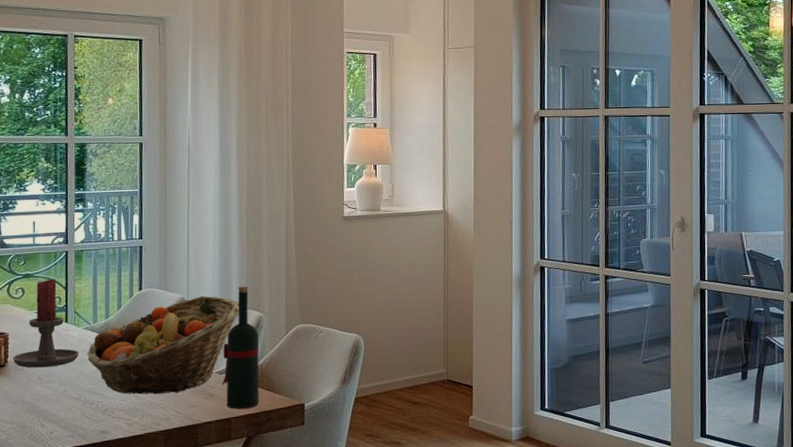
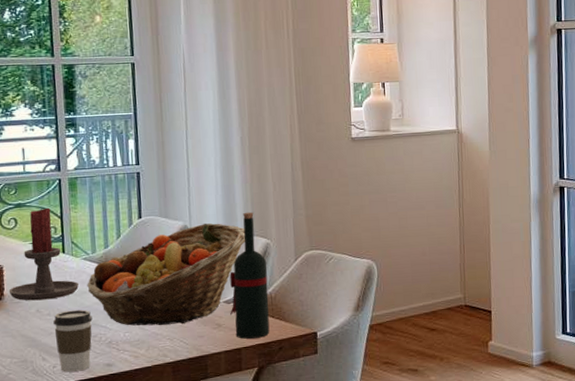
coffee cup: none [53,377,90,439] -> present [53,309,93,372]

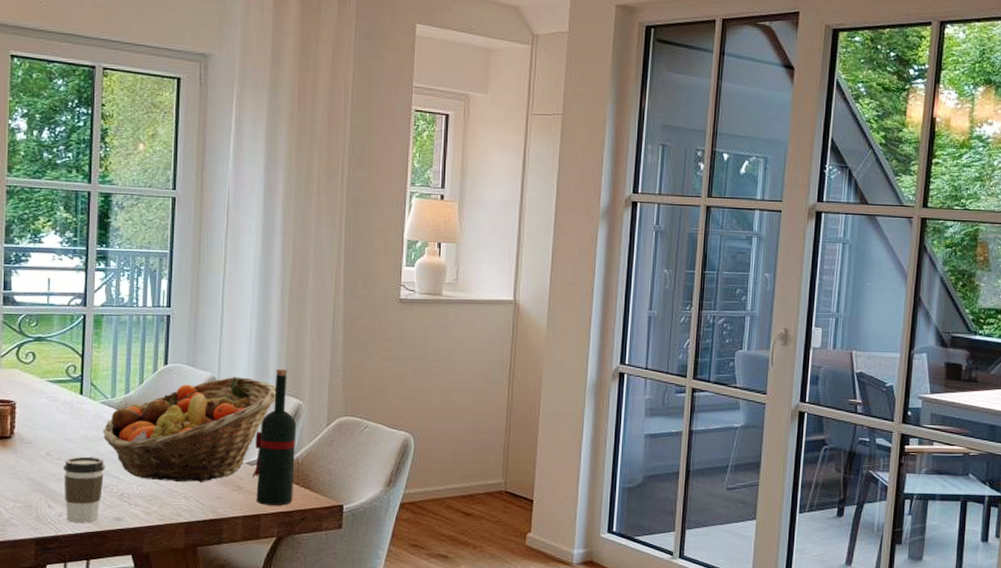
candle holder: present [9,207,79,301] -> none [19,344,94,443]

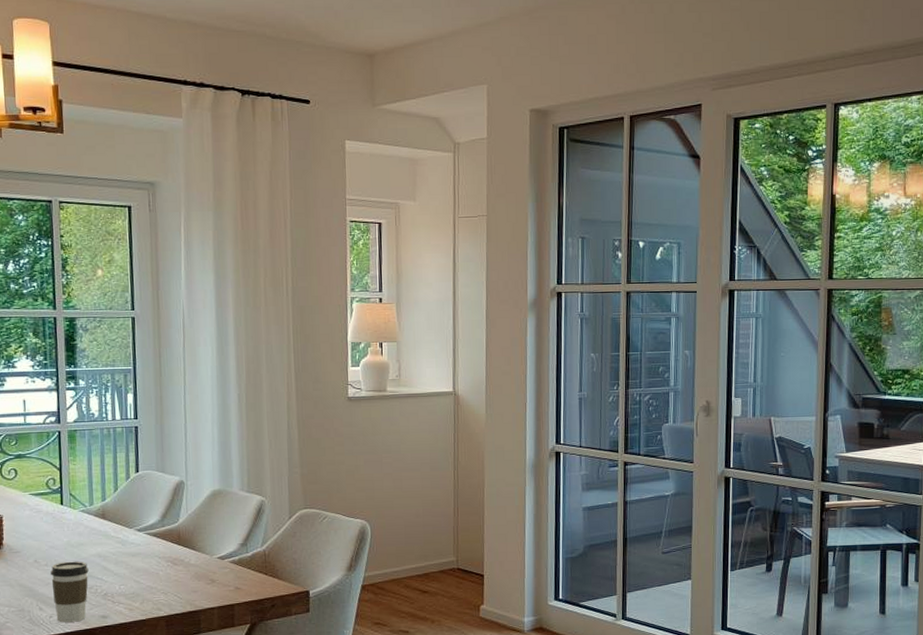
fruit basket: present [103,377,276,482] -> none [84,479,240,579]
wine bottle: present [252,368,297,505] -> none [224,469,263,595]

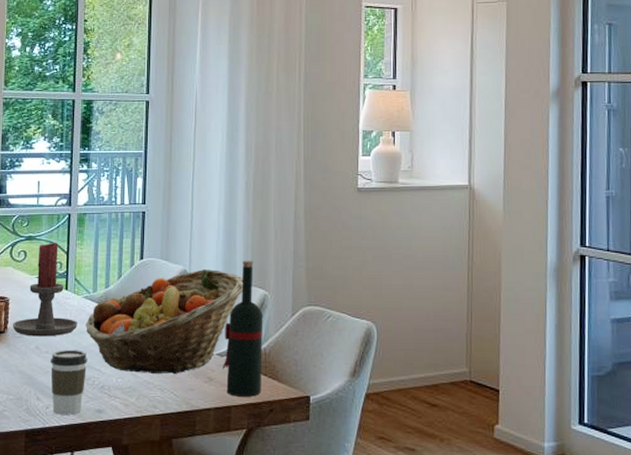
candle holder: none [8,459,76,551] -> present [12,242,77,337]
fruit basket: none [84,479,240,579] -> present [86,269,243,374]
wine bottle: none [224,469,263,595] -> present [223,260,263,397]

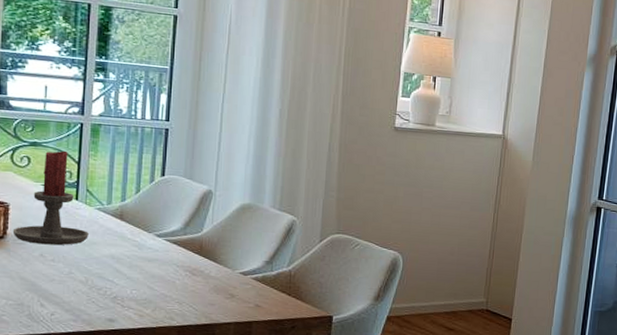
coffee cup: present [51,349,88,415] -> none [57,259,99,323]
fruit basket: present [86,269,243,374] -> none [98,191,271,289]
wine bottle: present [223,260,263,397] -> none [245,185,291,314]

